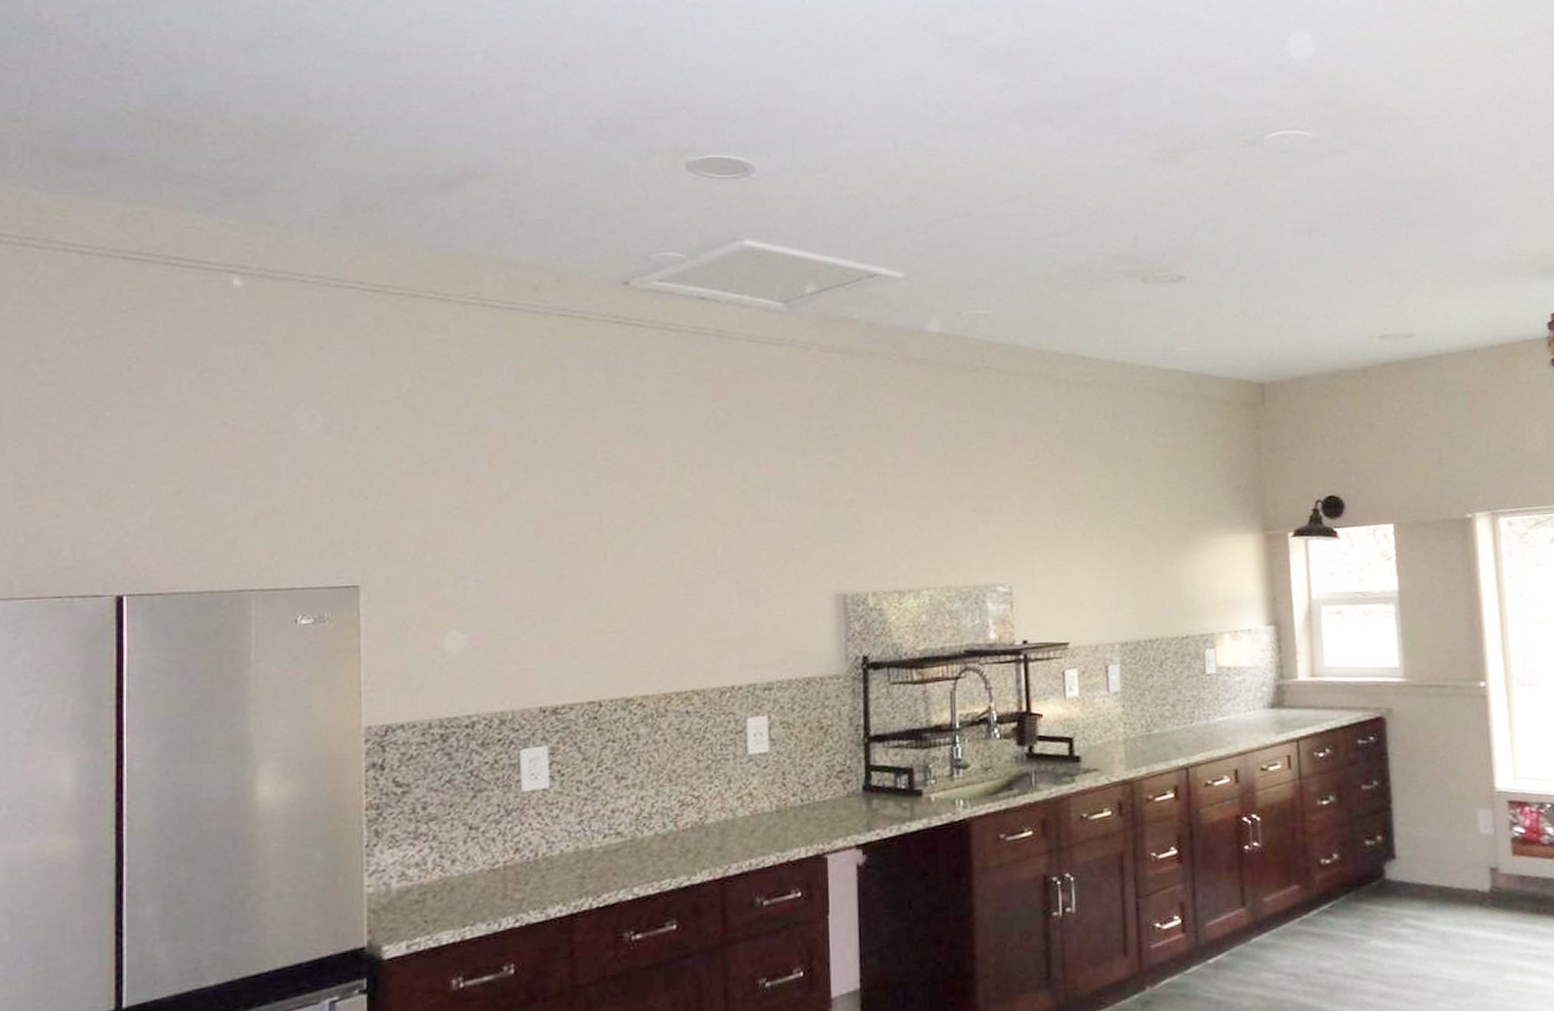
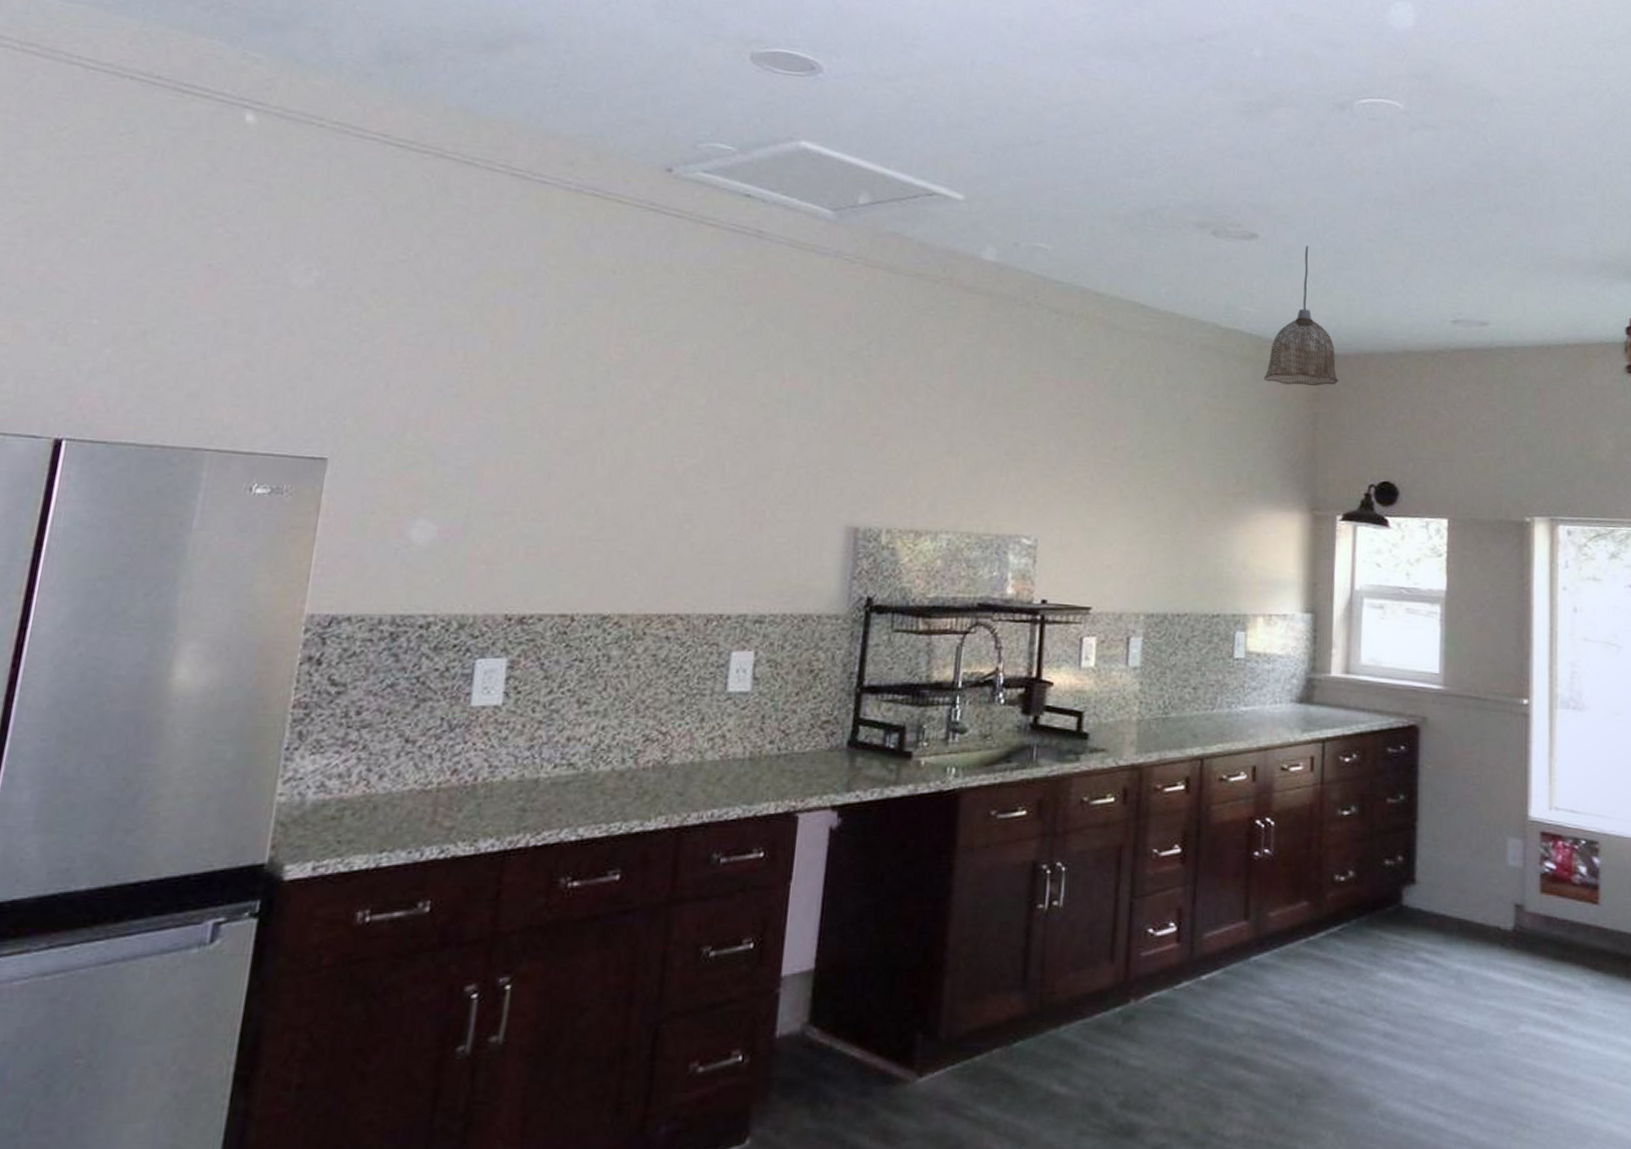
pendant lamp: none [1205,281,1277,416] -> present [1263,245,1339,387]

